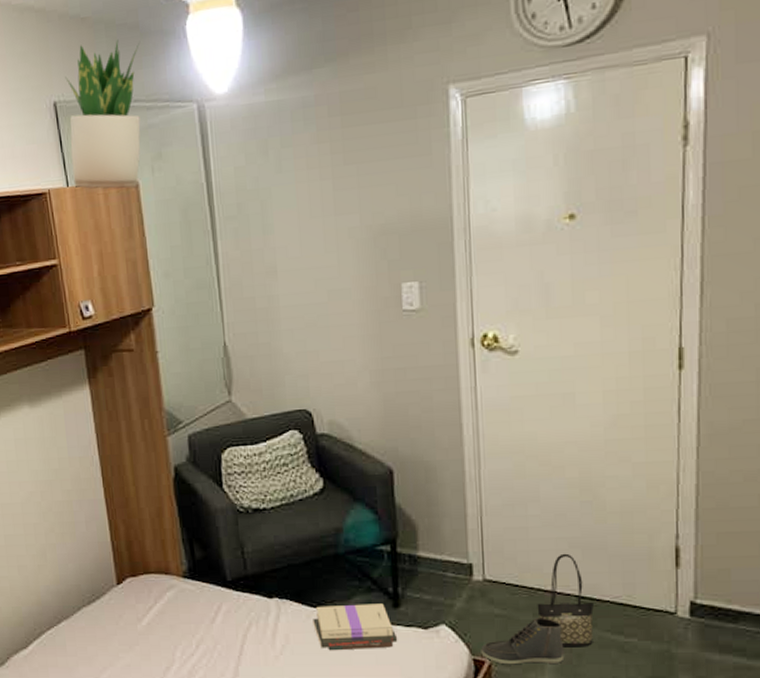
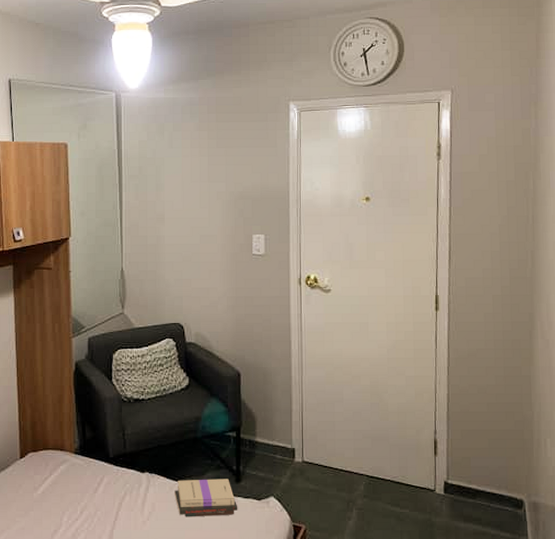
planter: present [65,39,141,189] -> none [18,41,77,148]
sneaker: present [481,618,565,665] -> none [299,492,359,530]
tote bag: present [537,553,594,648] -> none [340,442,379,516]

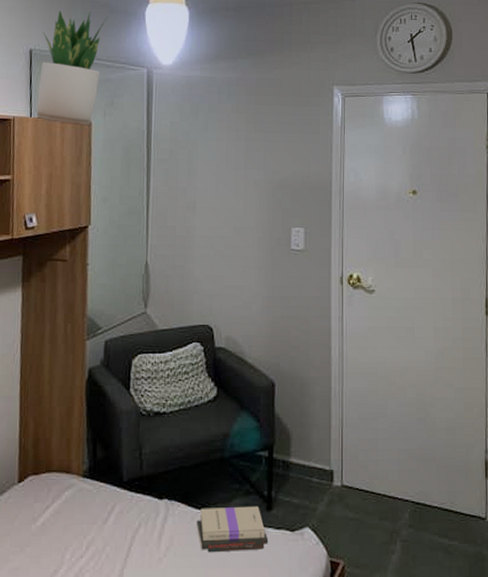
planter: none [18,41,77,148] -> present [36,10,107,126]

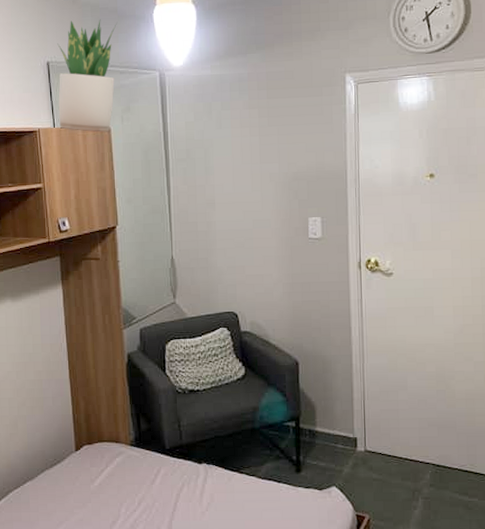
books: present [196,506,269,553] -> none [233,469,299,508]

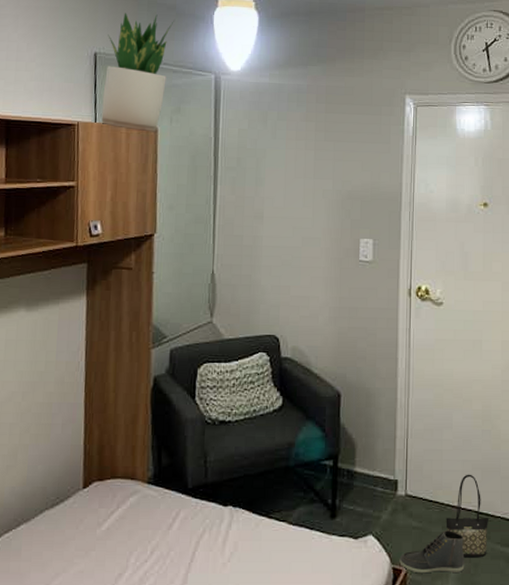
sneaker: none [362,481,425,520] -> present [399,530,465,574]
tote bag: none [404,430,446,506] -> present [446,474,488,558]

